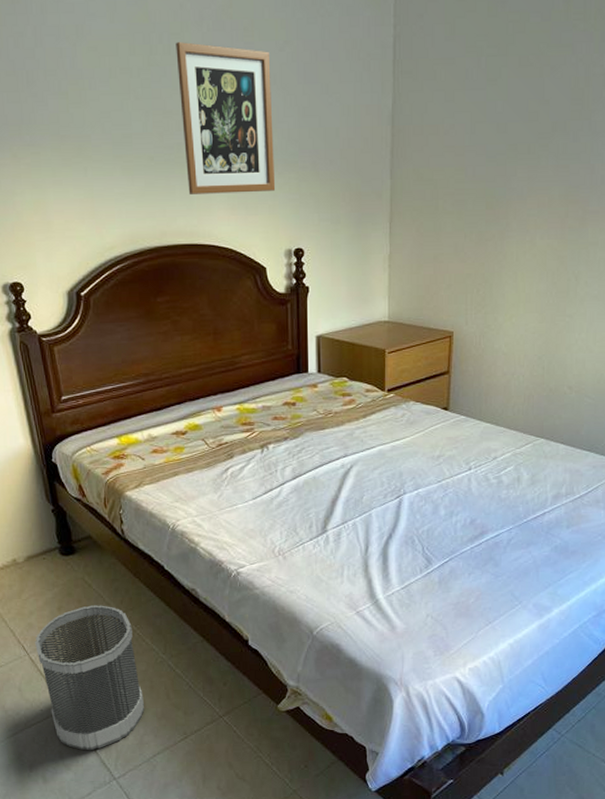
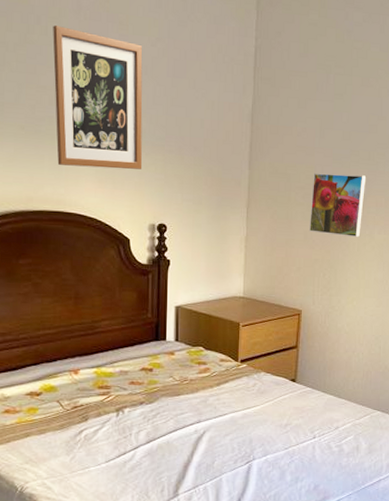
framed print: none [459,172,526,246] -> present [308,173,367,238]

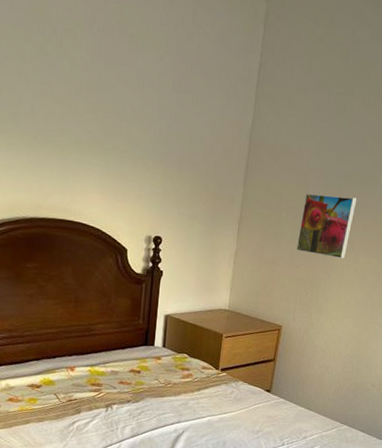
wall art: present [53,25,143,169] -> none [65,37,150,183]

